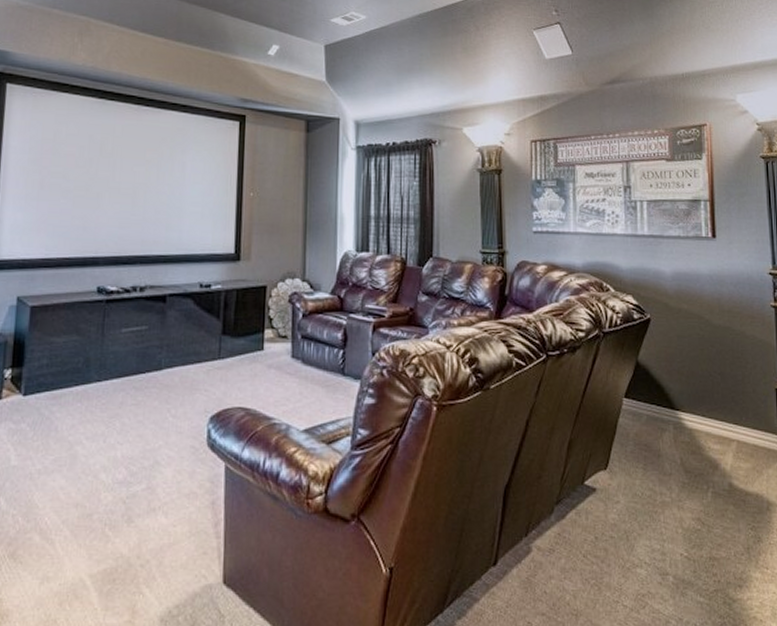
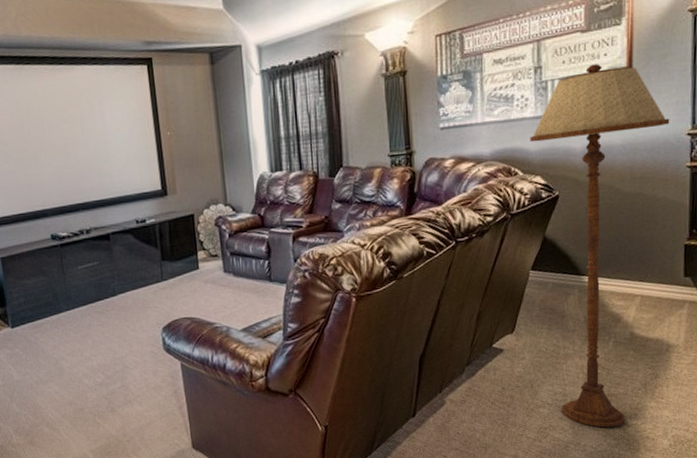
floor lamp: none [621,192,752,600] -> present [530,64,670,428]

